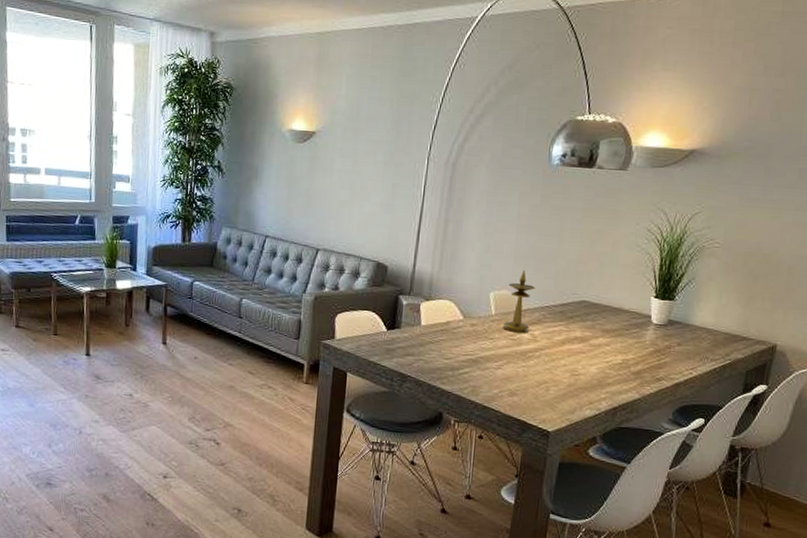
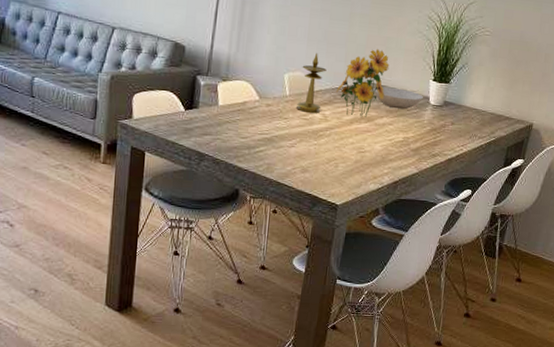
flower bouquet: none [545,264,605,338] -> present [335,48,390,117]
bowl: none [587,304,645,329] -> present [373,86,424,110]

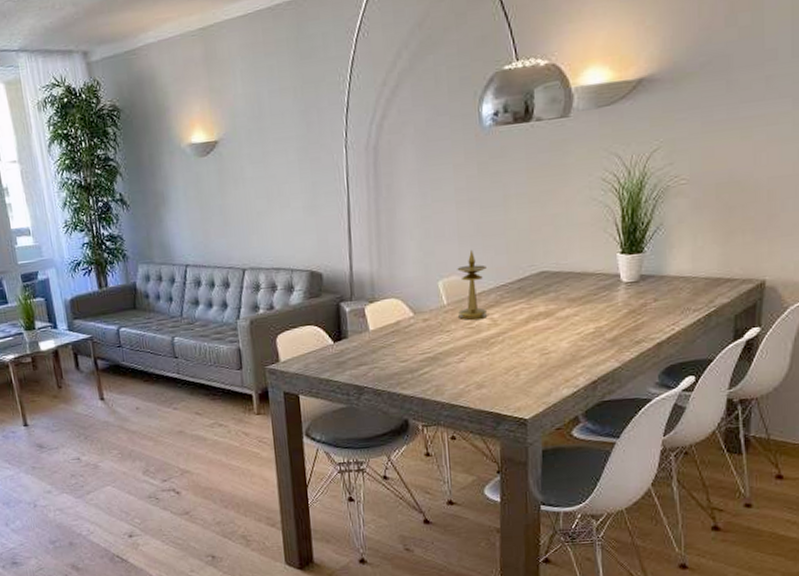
flower bouquet: present [335,48,390,117] -> none [501,229,563,313]
bowl: present [373,86,424,110] -> none [547,270,613,296]

